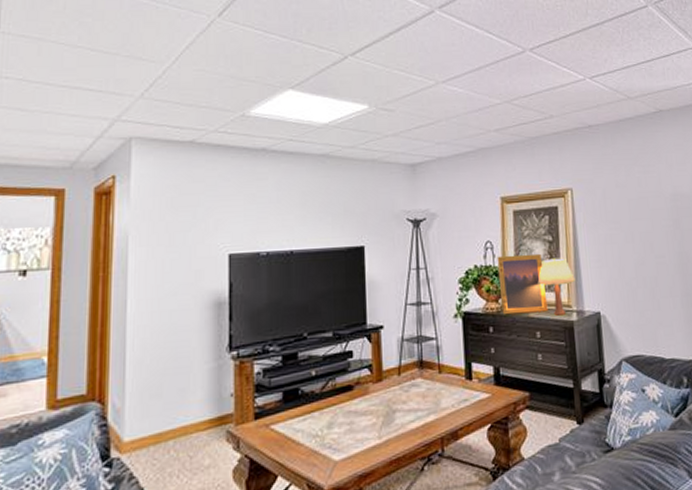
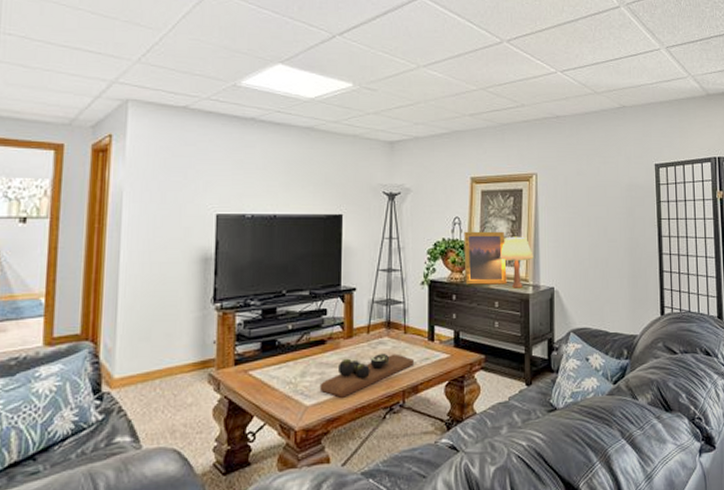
decorative tray: none [349,396,451,450] -> present [319,353,414,398]

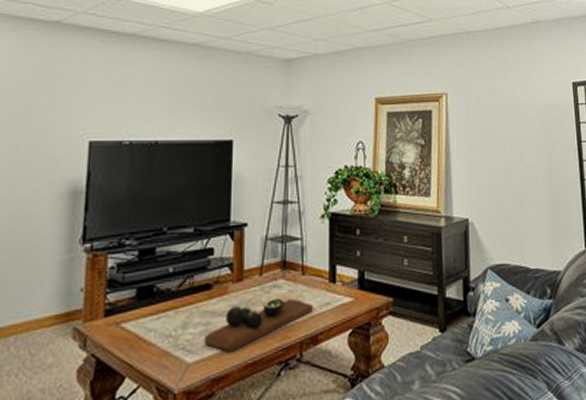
picture frame: present [464,231,507,285] -> none [368,157,417,218]
table lamp: present [499,236,534,288] -> none [407,162,445,221]

